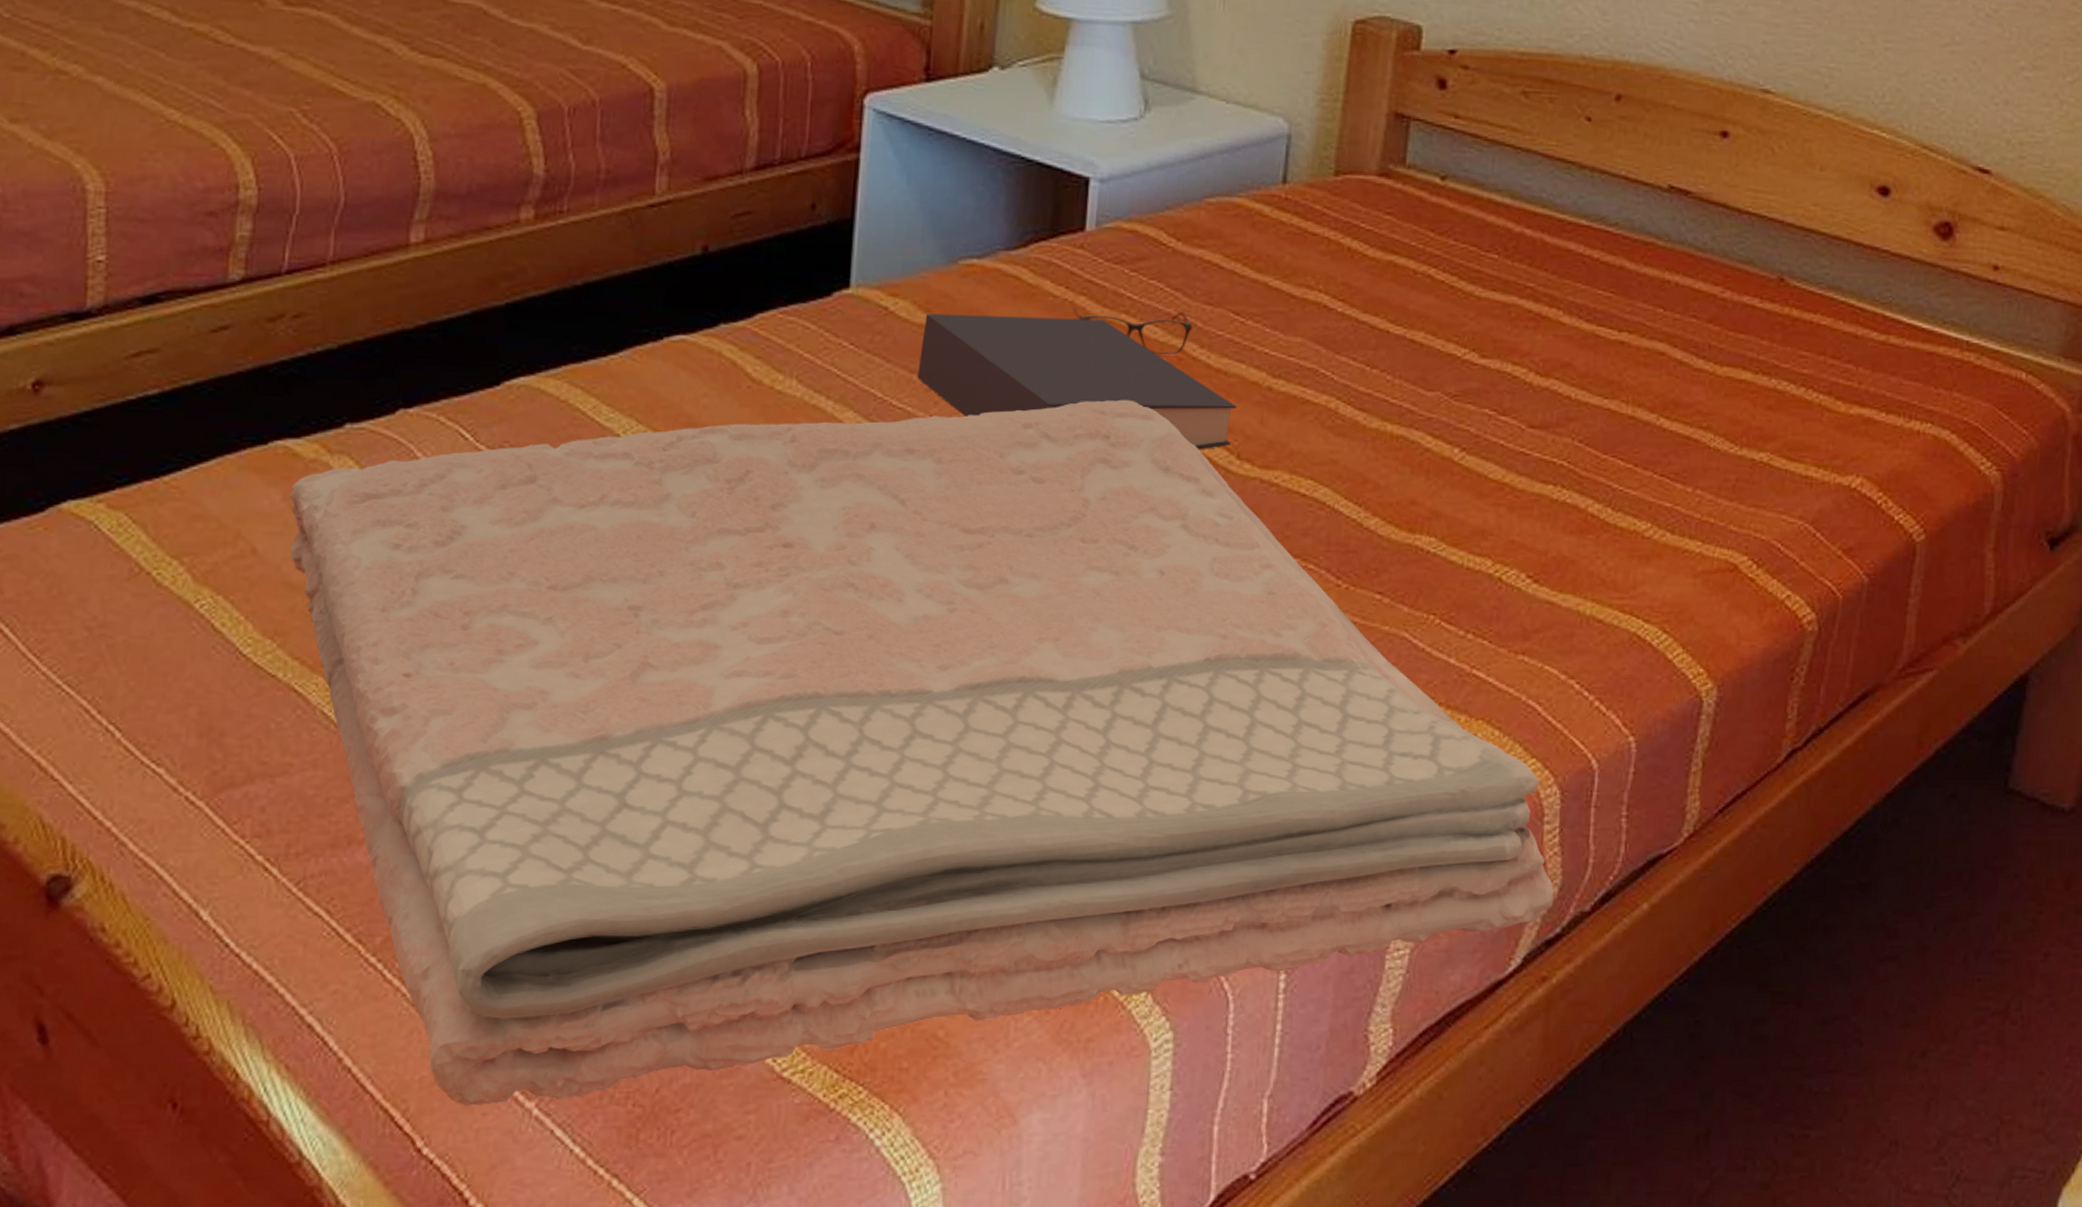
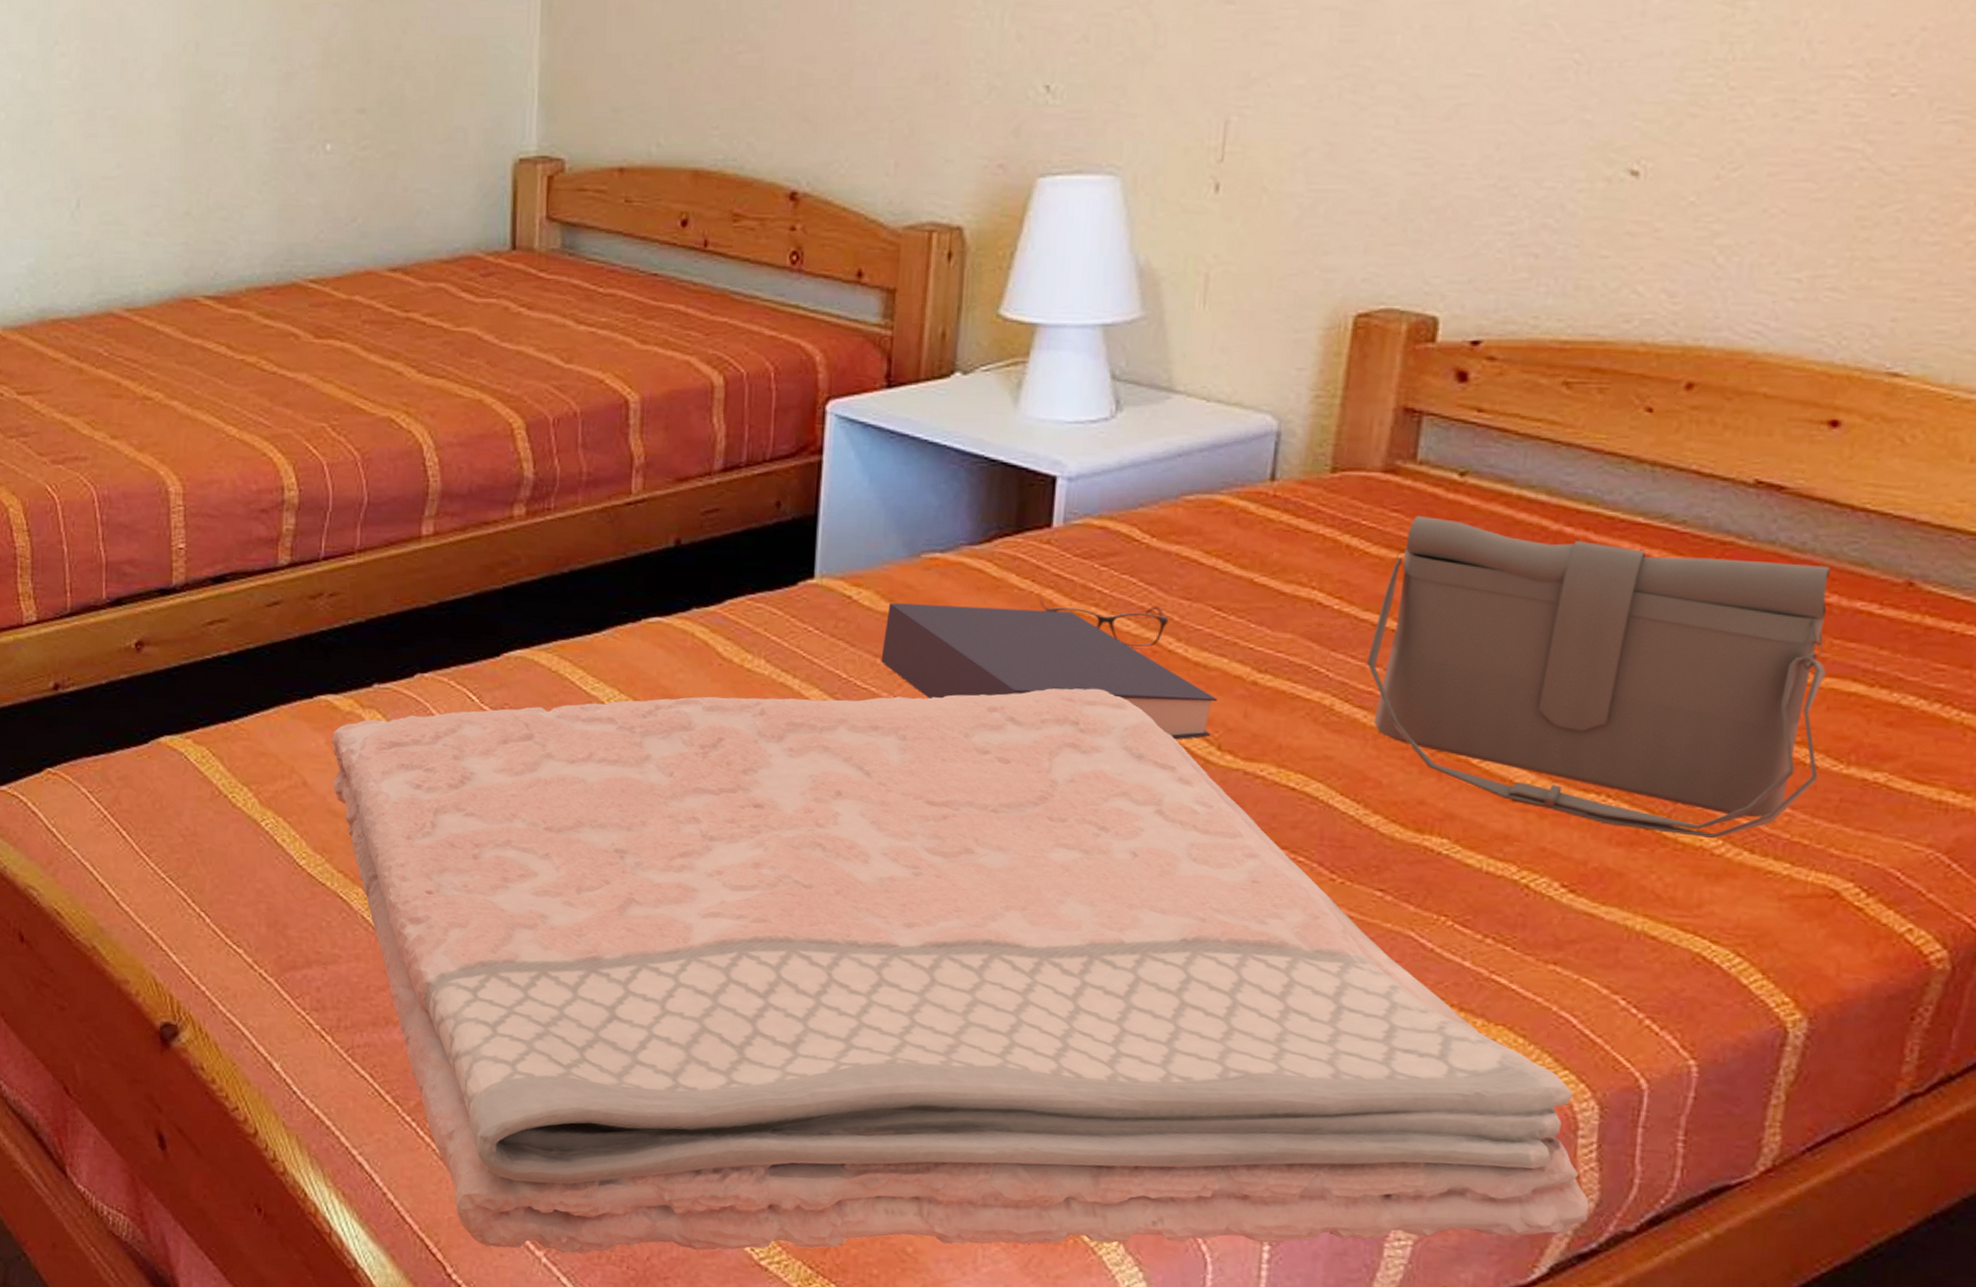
shoulder bag: none [1365,218,1724,523] -> present [1366,515,1830,839]

